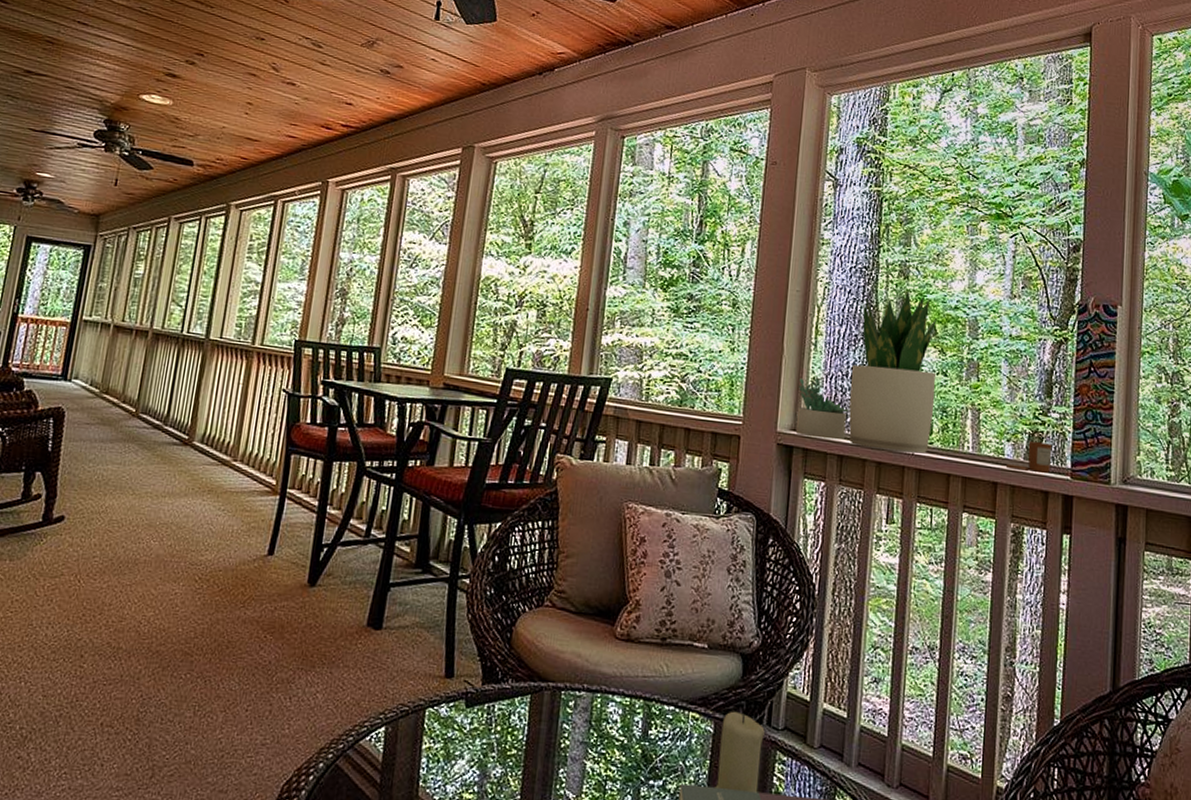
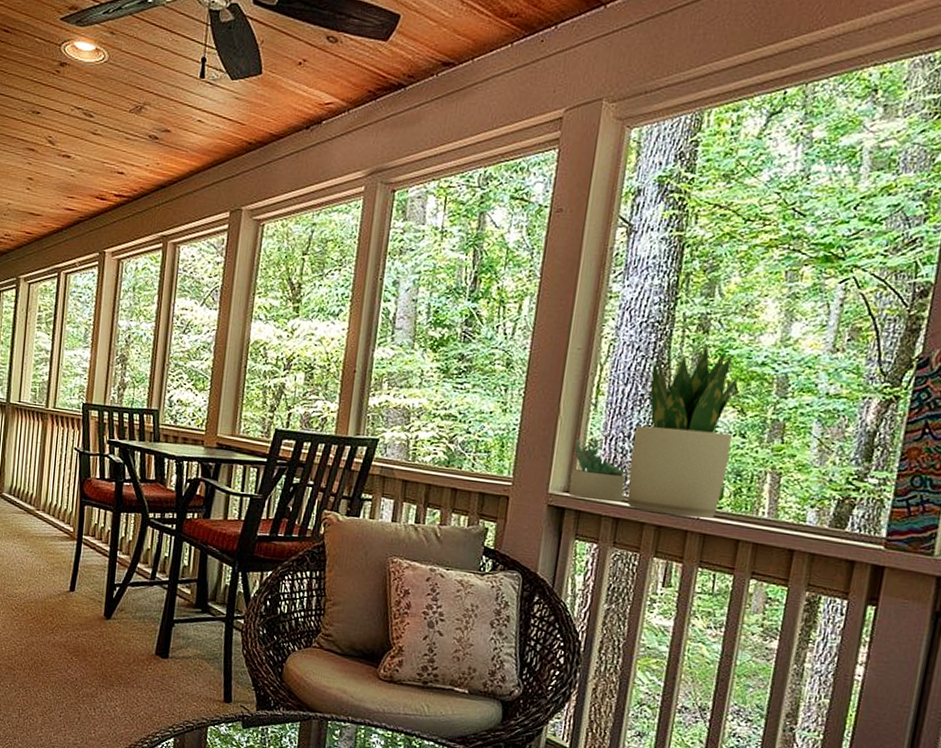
candle: present [1005,441,1053,473] -> none [806,508,866,542]

